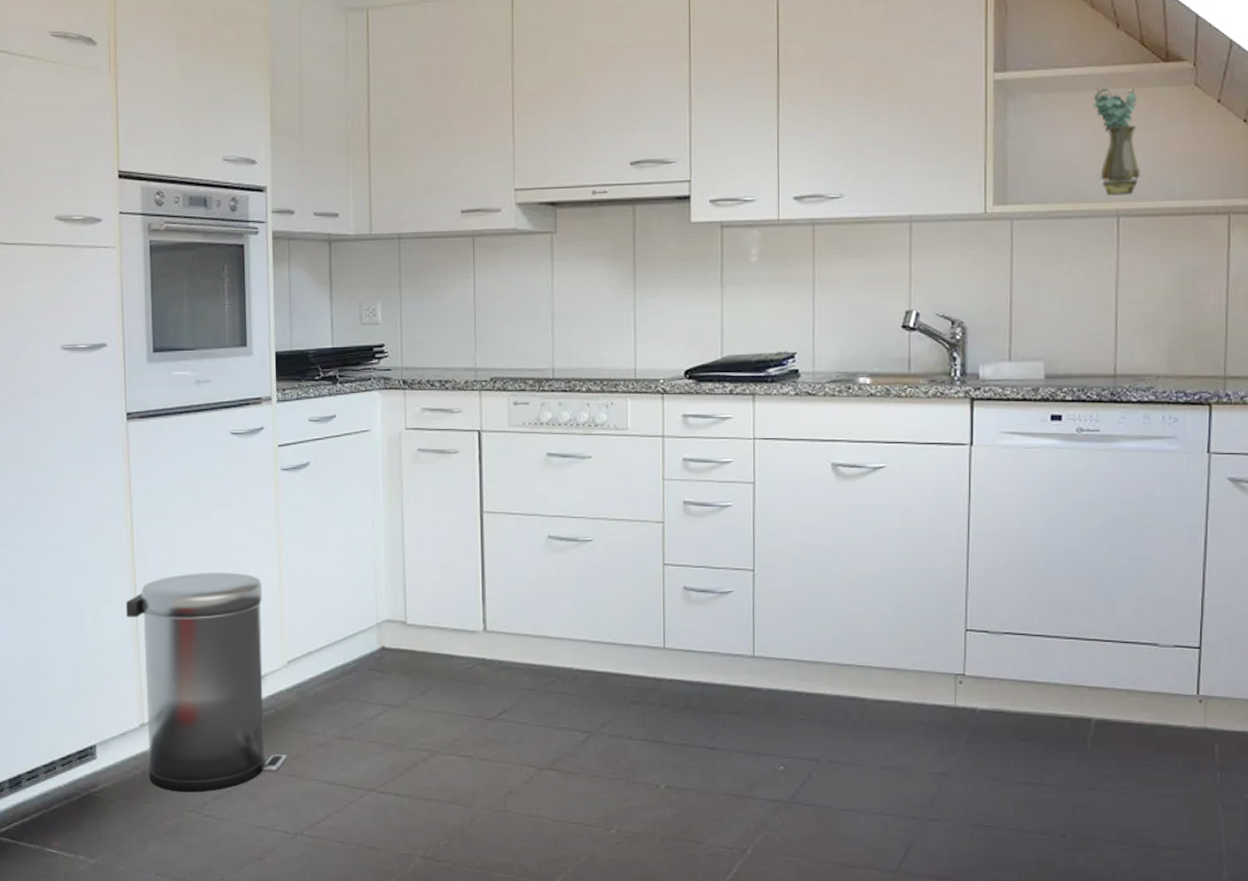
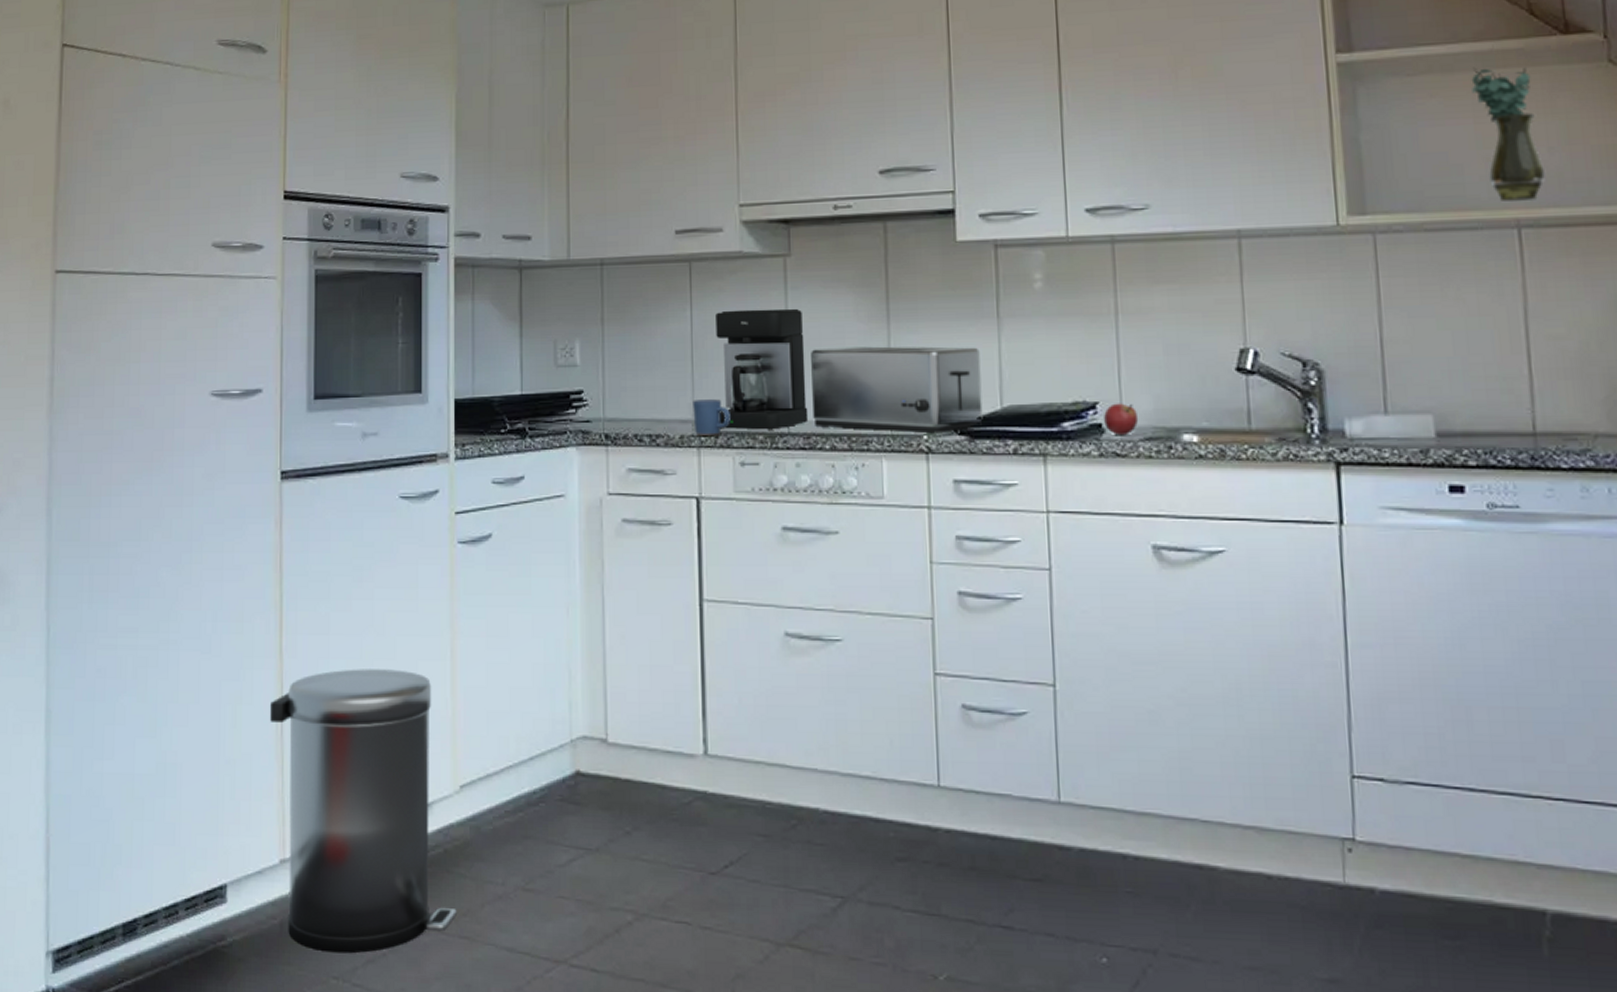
mug: none [475,351,506,381] -> present [693,399,730,436]
coffee maker: none [494,276,569,376] -> present [716,308,809,430]
toaster: none [572,308,707,379] -> present [811,346,983,434]
fruit: none [800,353,827,379] -> present [1104,403,1139,436]

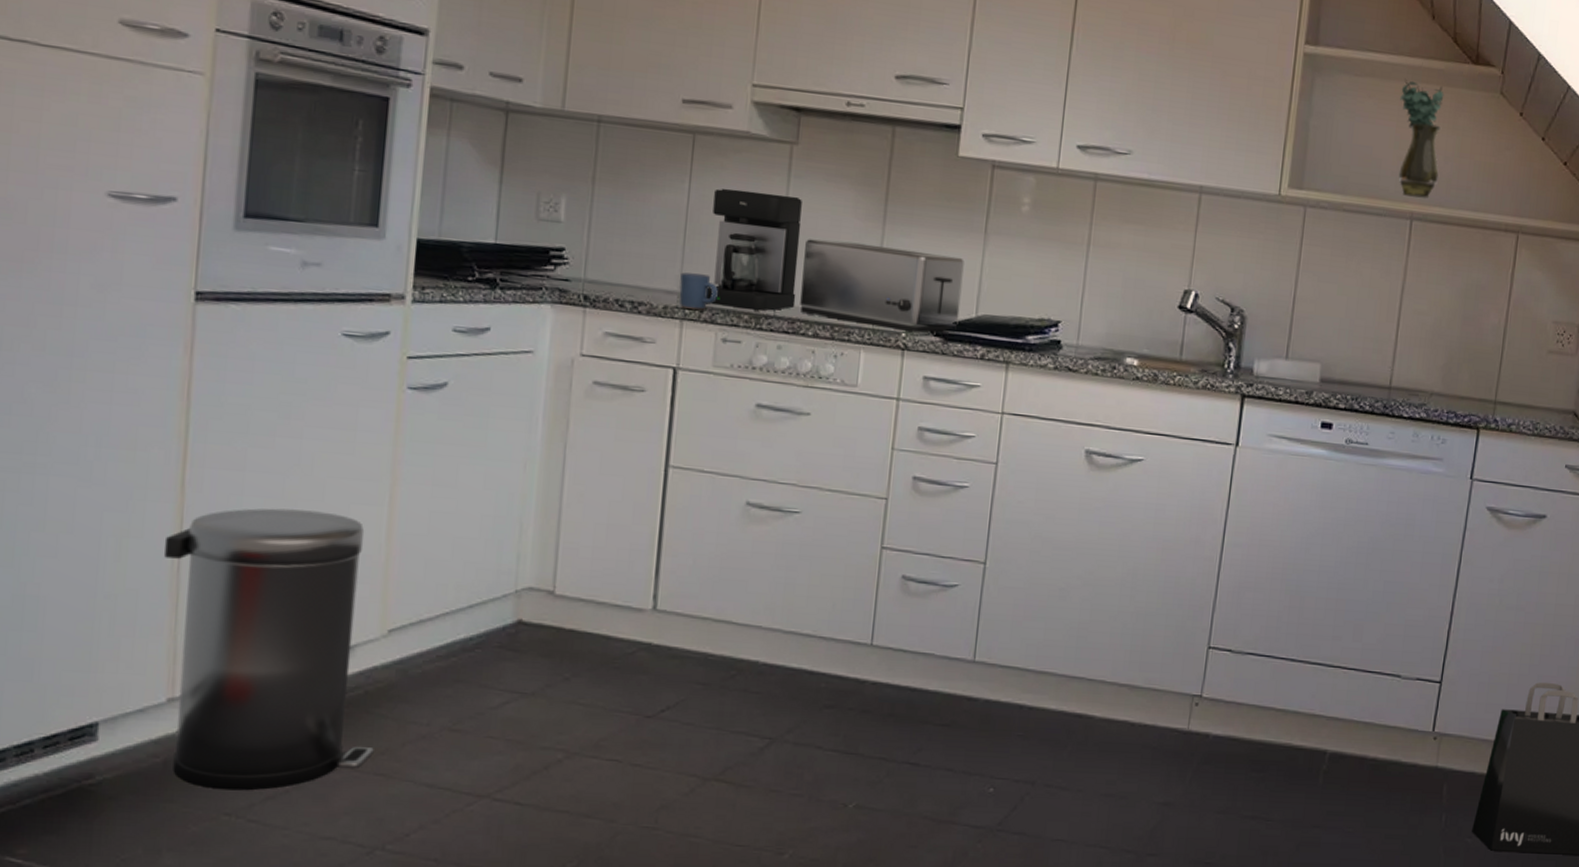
fruit: present [1104,403,1139,436] -> none [1063,324,1093,354]

